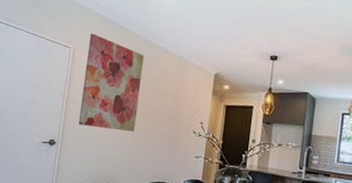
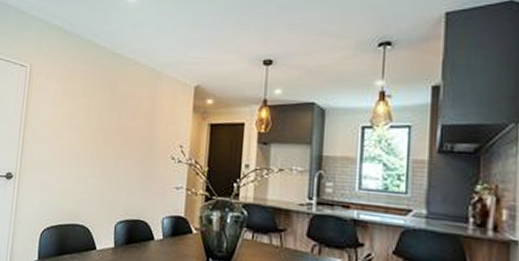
wall art: present [78,33,144,132] -> none [37,48,110,160]

